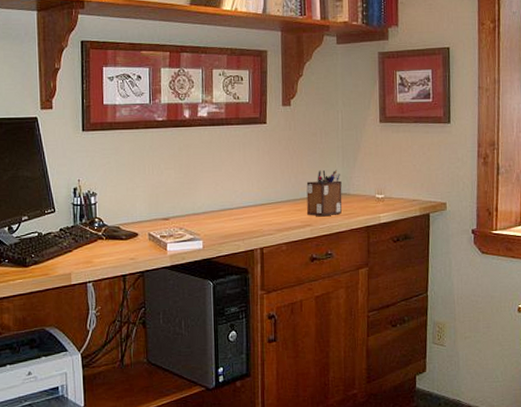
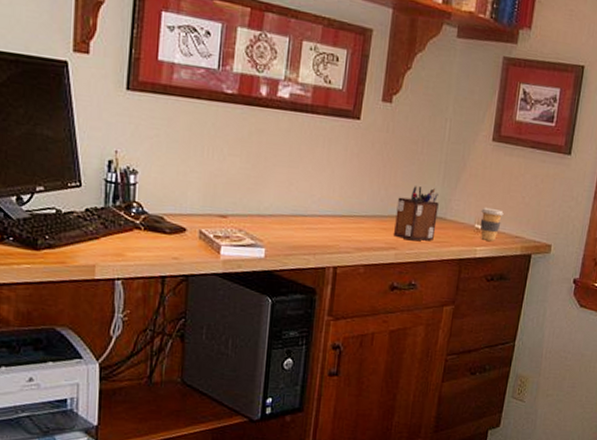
coffee cup: none [379,178,399,207] -> present [480,207,504,241]

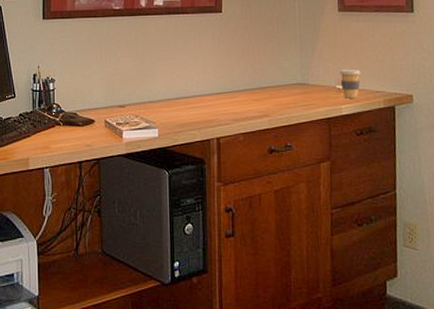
desk organizer: present [394,186,439,241] -> none [263,59,301,107]

